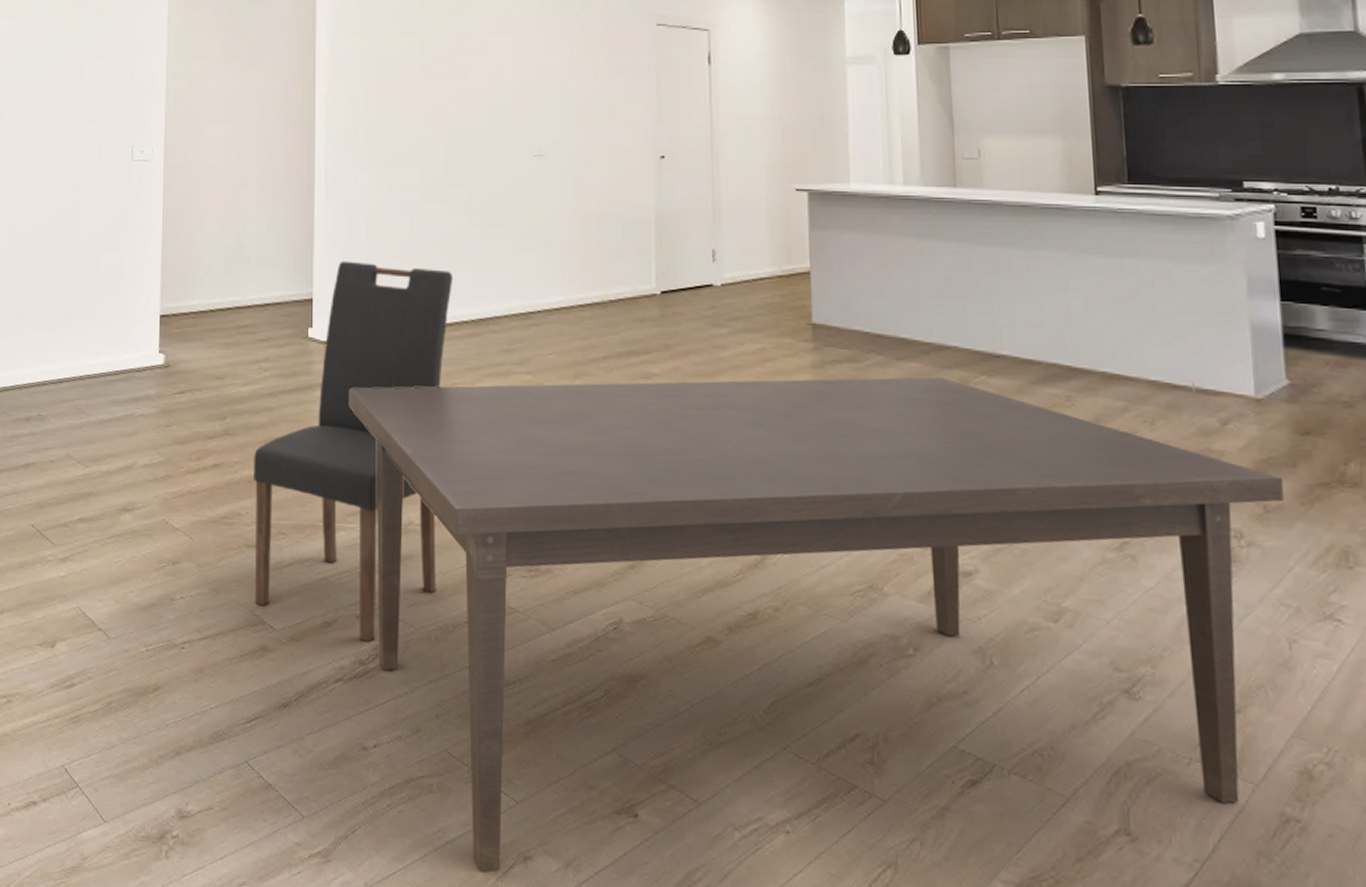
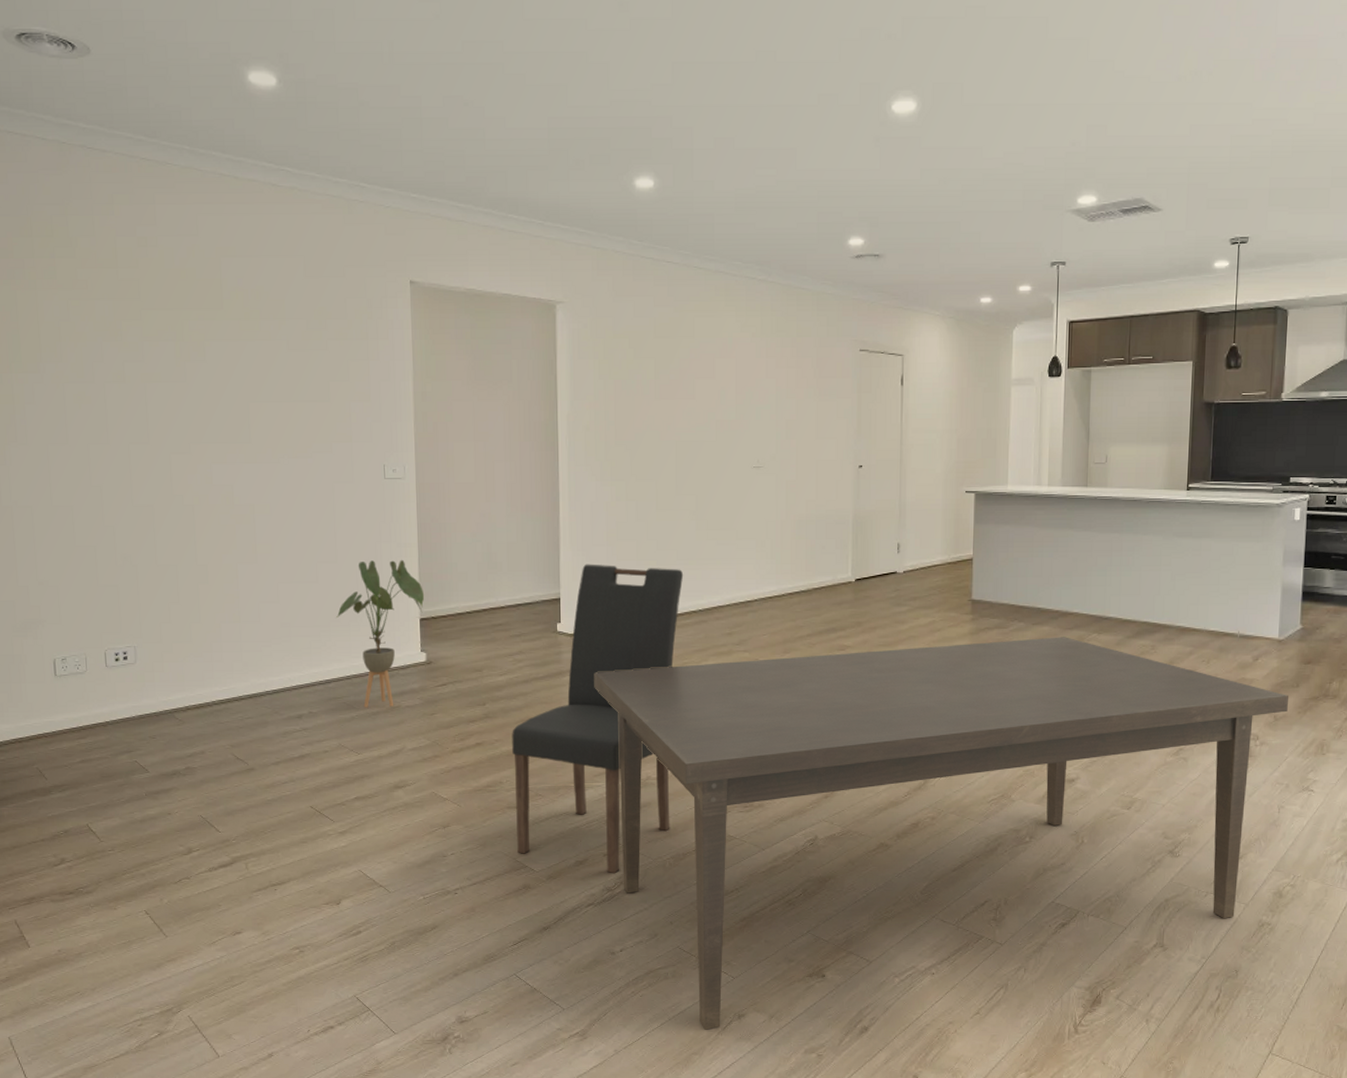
house plant: none [73,248,167,414] -> present [336,559,425,708]

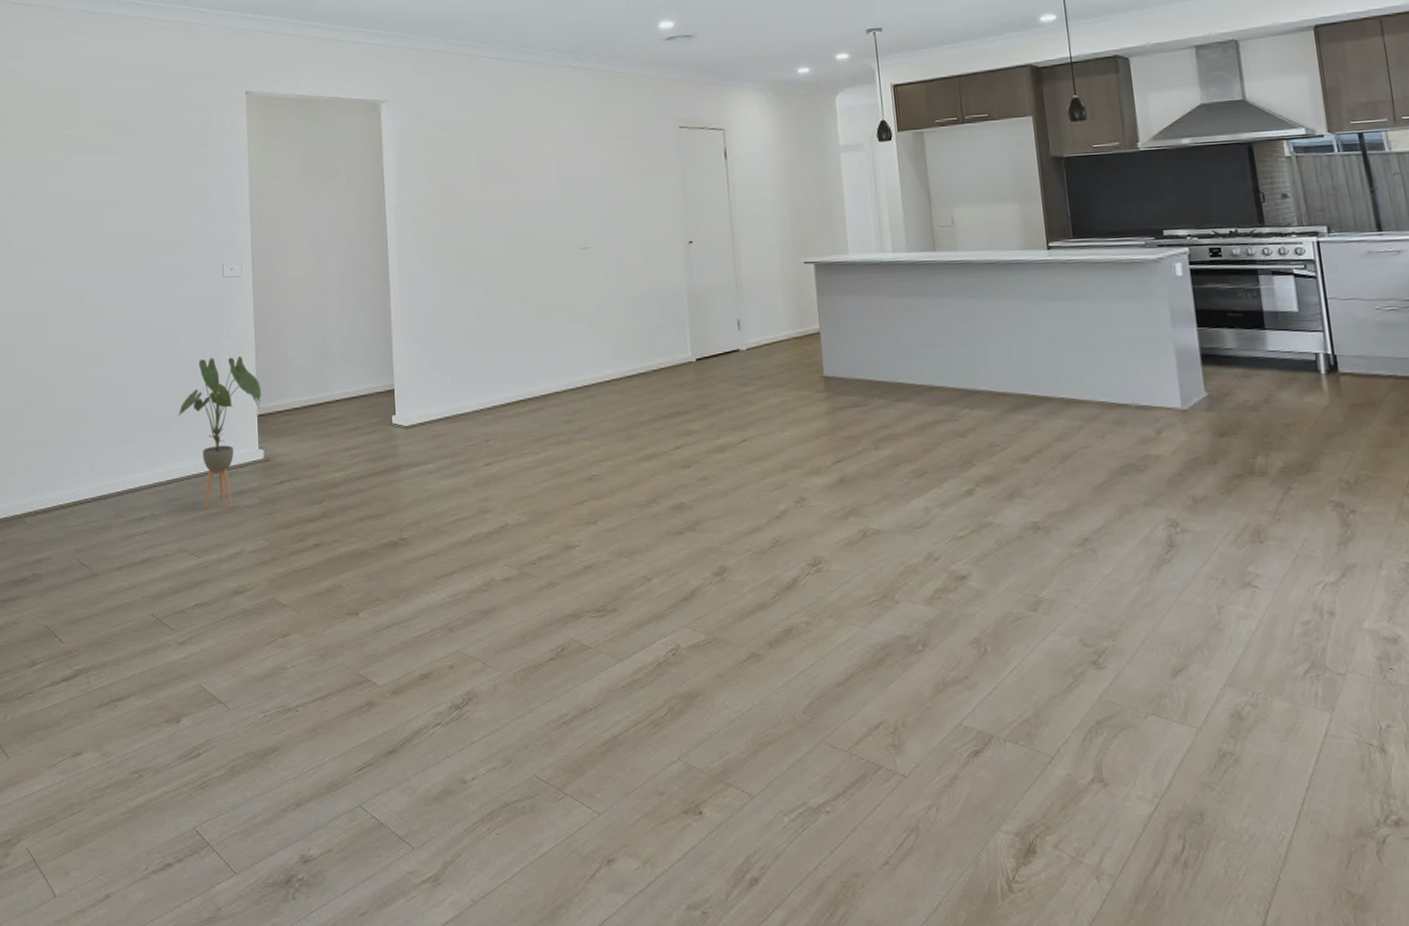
dining chair: present [512,564,684,874] -> none [350,353,519,689]
dining table: present [594,637,1288,1030] -> none [431,413,1208,877]

